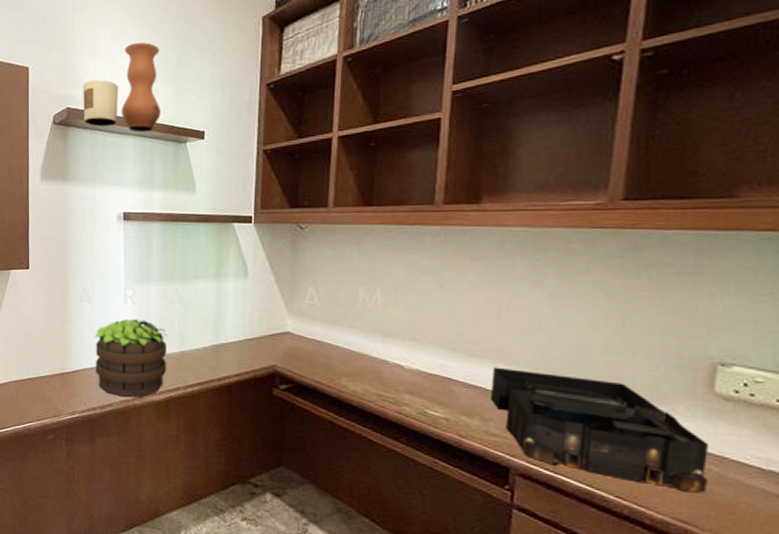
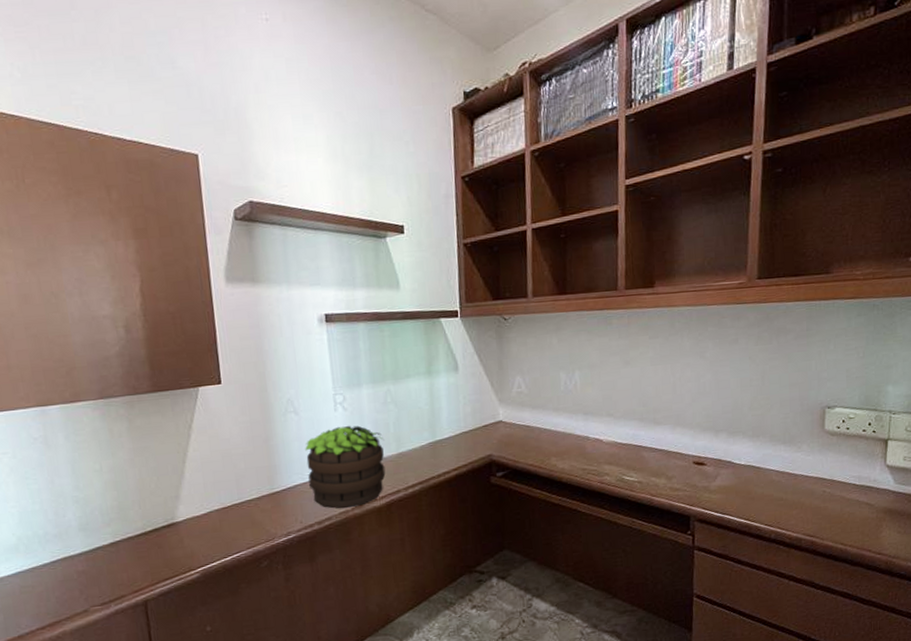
candle: present [83,79,119,127] -> none [266,169,309,222]
vase: present [121,42,161,133] -> none [310,129,356,228]
printer: present [490,367,710,492] -> none [671,430,824,512]

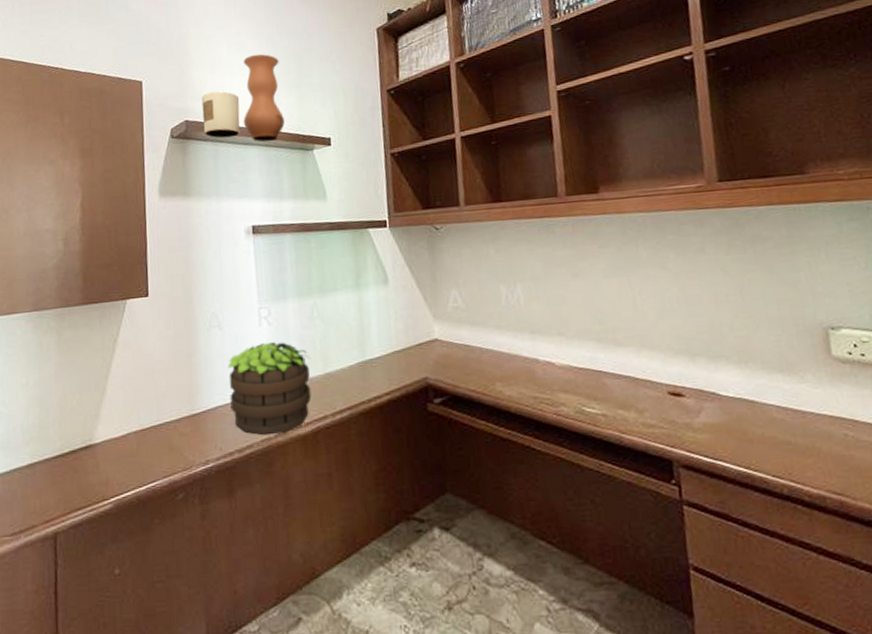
candle: none [266,169,309,222] -> present [201,90,240,139]
vase: none [310,129,356,228] -> present [243,54,285,143]

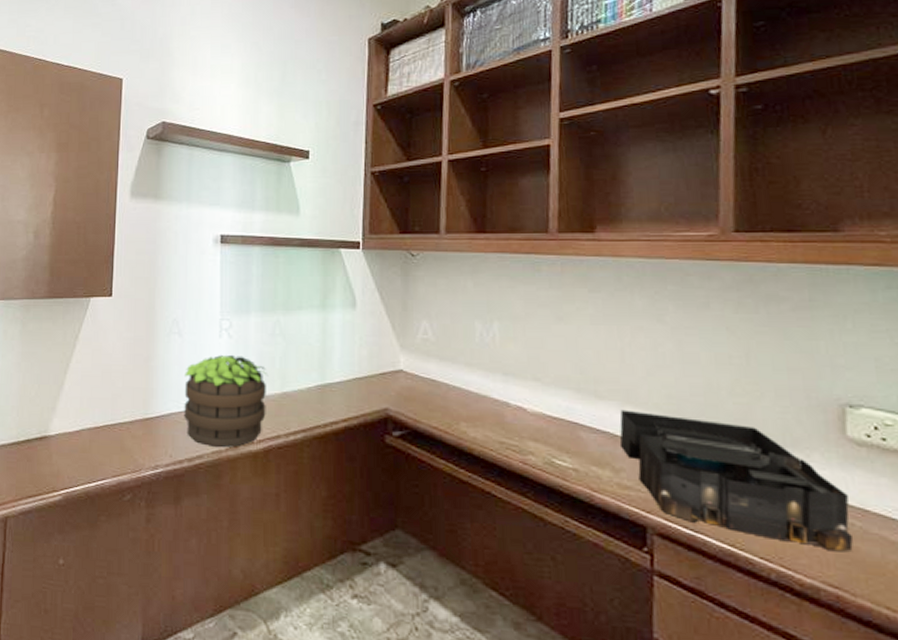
candle: present [201,90,240,139] -> none [180,93,219,143]
vase: present [243,54,285,143] -> none [220,58,263,150]
printer: none [638,353,849,461] -> present [619,409,853,551]

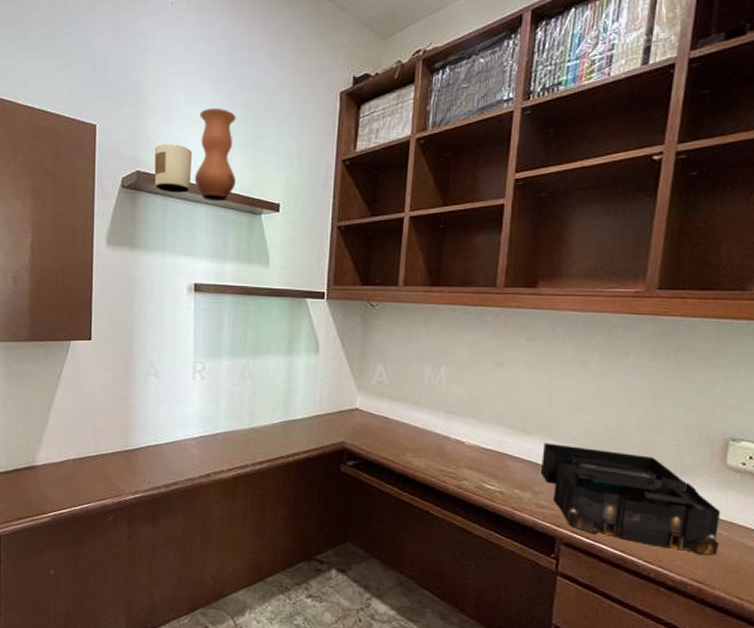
candle: none [180,93,219,143] -> present [154,143,193,193]
potted plant: present [184,354,269,447] -> none [161,393,238,475]
vase: none [220,58,263,150] -> present [194,107,236,202]

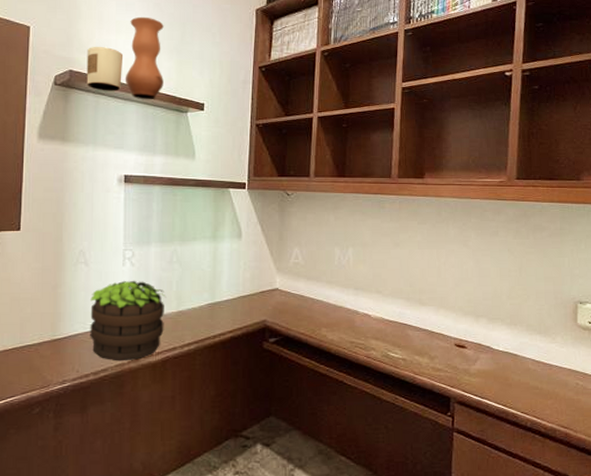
potted plant: none [161,393,238,475] -> present [90,280,167,360]
printer: present [540,442,721,555] -> none [435,312,577,402]

